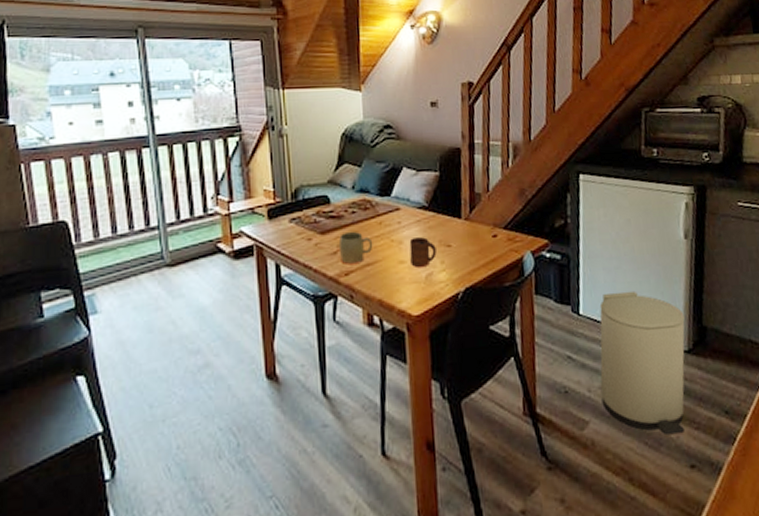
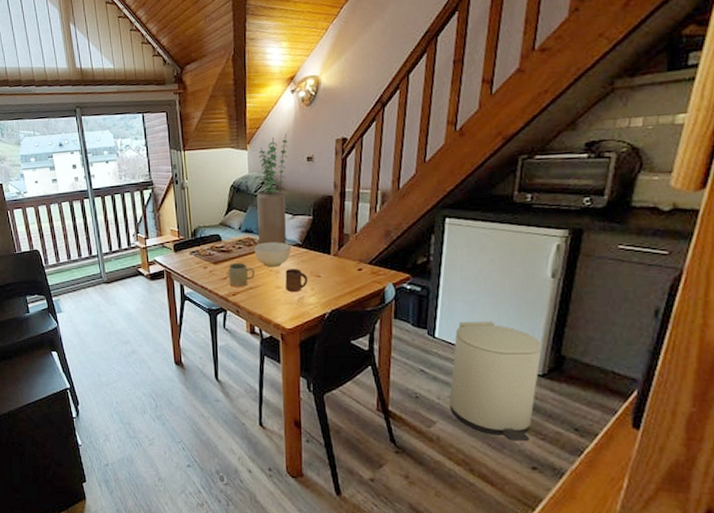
bowl: none [371,204,416,236] -> present [254,242,292,267]
vase: none [373,74,410,208] -> present [257,134,288,245]

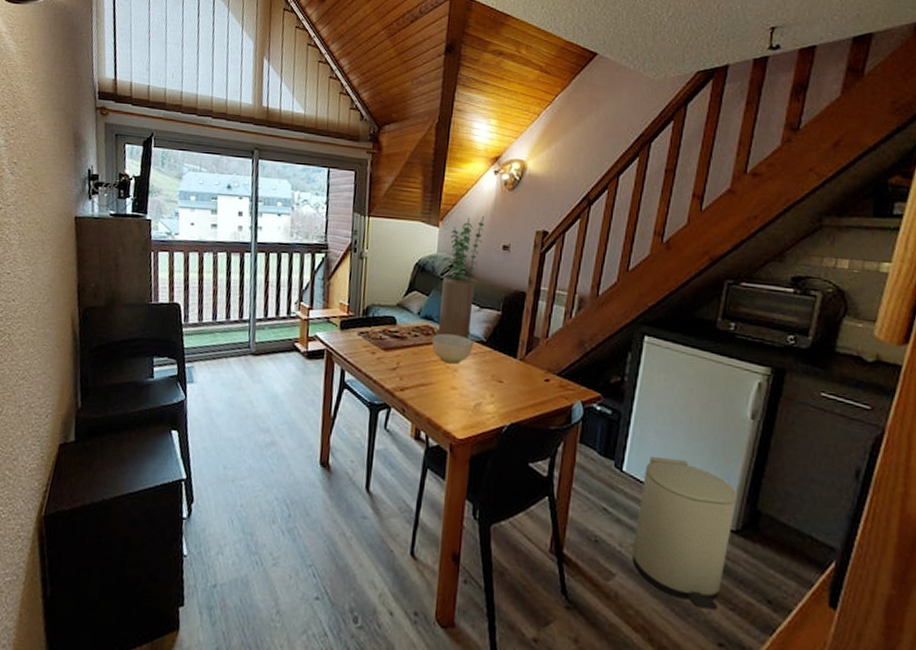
mug: present [228,262,255,288] -> none [398,352,430,383]
cup: present [285,269,308,292] -> none [462,368,488,396]

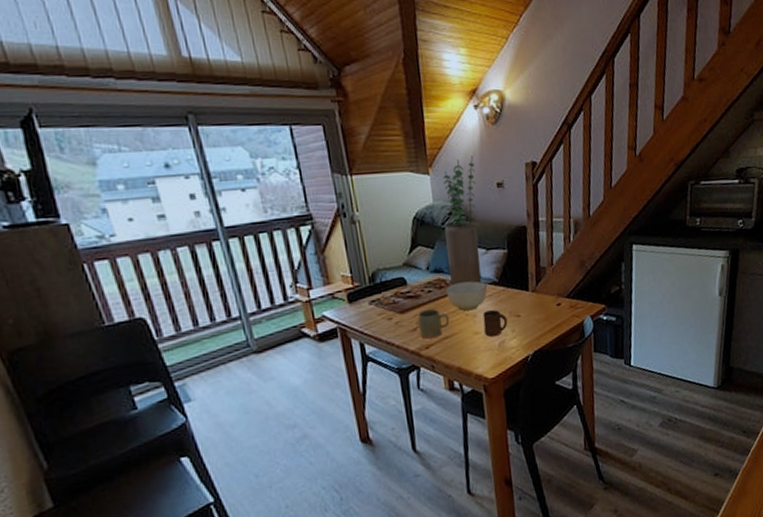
mug: none [398,352,430,383] -> present [417,308,450,339]
cup: none [462,368,488,396] -> present [482,310,508,337]
pedal bin: present [632,457,737,611] -> none [647,342,716,454]

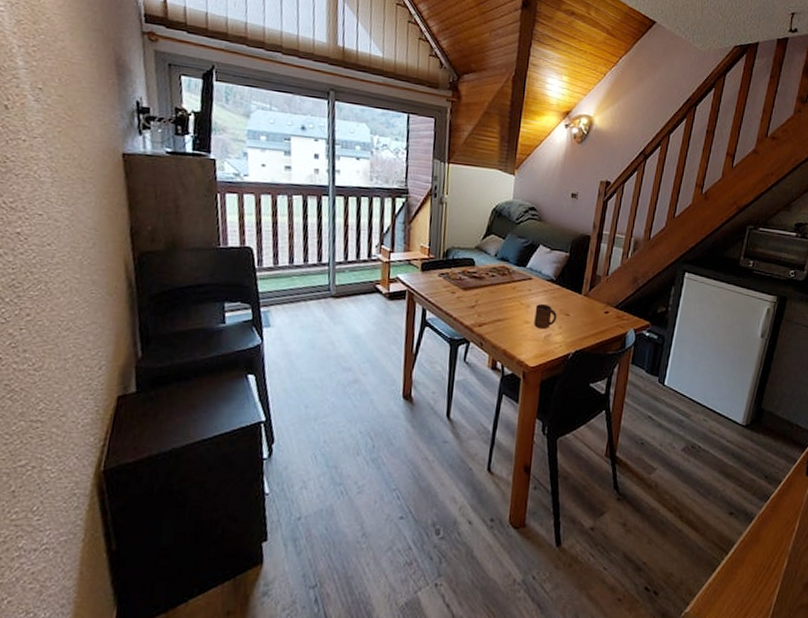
mug: present [417,308,450,339] -> none [476,291,506,319]
vase: present [443,156,482,286] -> none [512,166,556,278]
bowl: present [446,281,488,311] -> none [507,273,545,301]

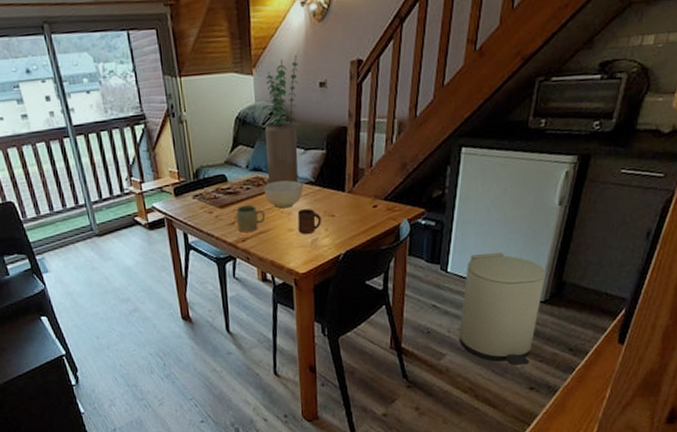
mug: none [476,291,506,319] -> present [235,204,266,233]
bowl: none [507,273,545,301] -> present [263,180,304,209]
vase: none [512,166,556,278] -> present [265,55,299,185]
pedal bin: none [669,372,748,488] -> present [459,252,546,366]

